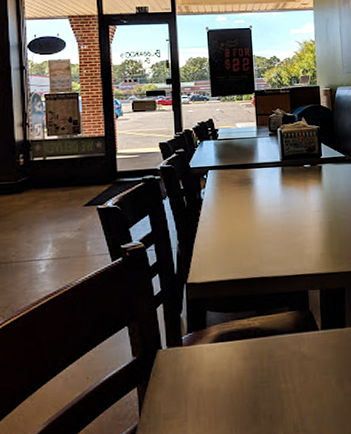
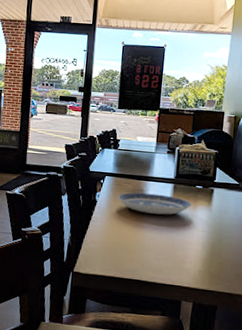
plate: none [225,180,302,203] -> present [118,192,192,215]

